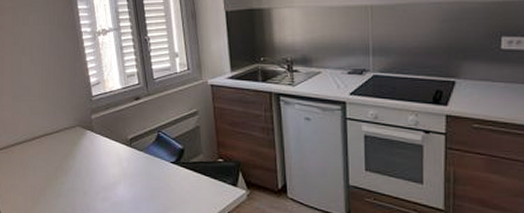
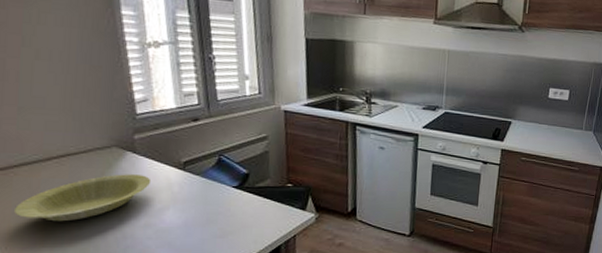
bowl: none [13,151,106,194] -> present [15,174,152,222]

